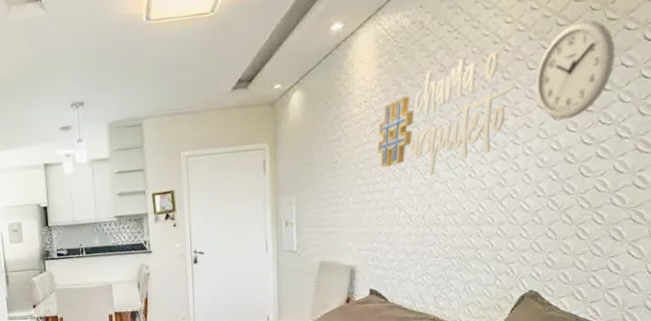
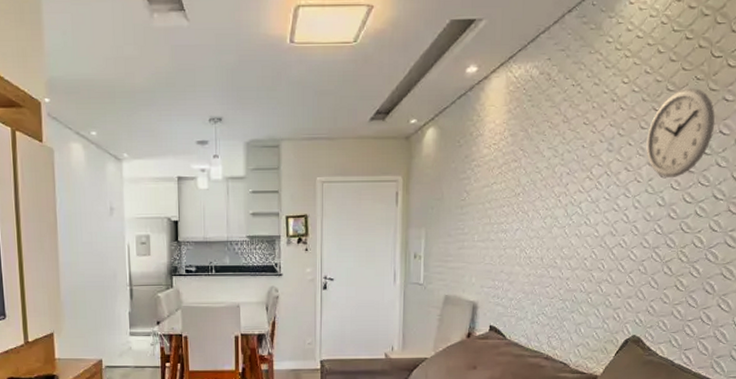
decorative wall piece: present [377,52,514,176] -> none [503,109,628,220]

